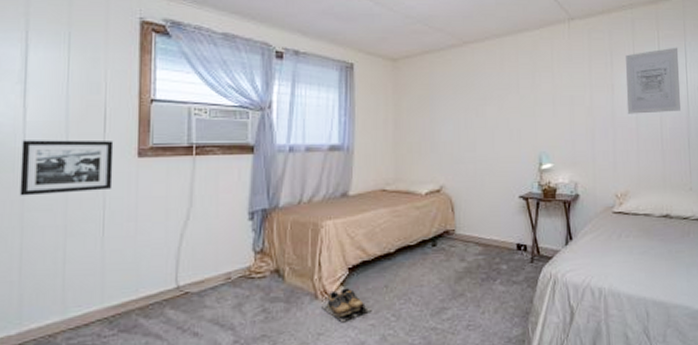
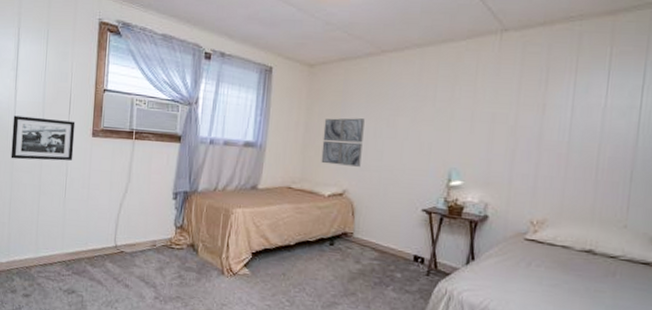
shoes: present [322,288,372,323] -> none [227,269,269,299]
wall art: none [414,111,455,161] -> present [321,118,365,167]
wall art: present [625,47,680,114] -> none [558,66,636,140]

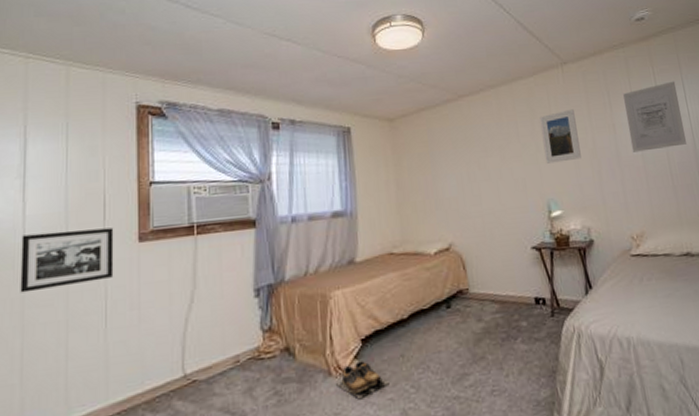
shoes: none [227,269,269,299] -> present [336,361,389,400]
wall art: present [321,118,365,167] -> none [415,165,462,220]
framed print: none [457,81,503,134] -> present [539,109,582,164]
wall art: none [558,66,636,140] -> present [623,81,686,152]

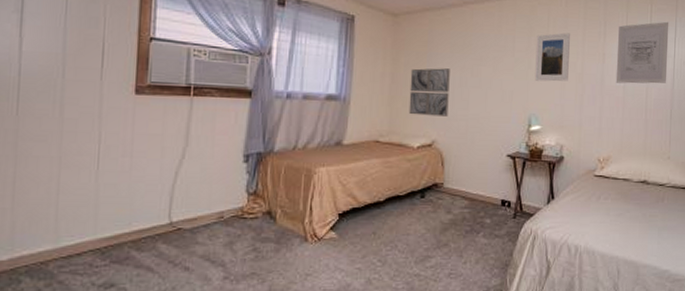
picture frame: present [20,227,114,293] -> none [14,70,111,126]
shoes: present [336,361,389,400] -> none [311,233,359,265]
wall art: none [415,165,462,220] -> present [408,68,450,117]

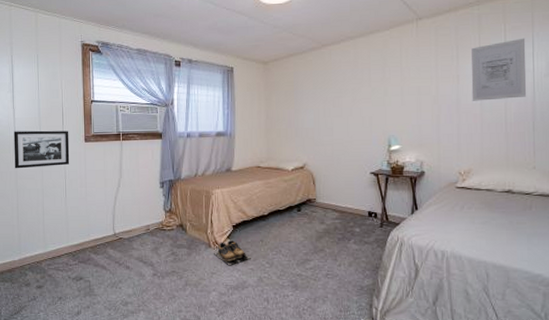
picture frame: none [14,70,111,126] -> present [13,130,70,169]
shoes: none [311,233,359,265] -> present [214,240,251,266]
wall art: present [408,68,450,117] -> none [281,102,316,144]
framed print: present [535,32,570,82] -> none [390,60,424,106]

